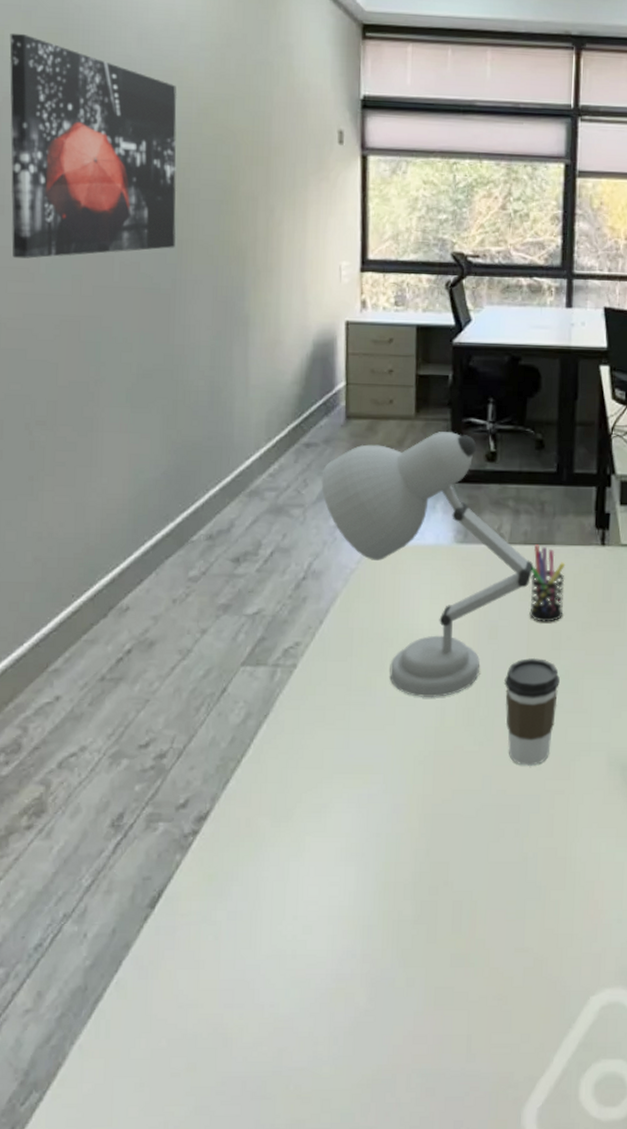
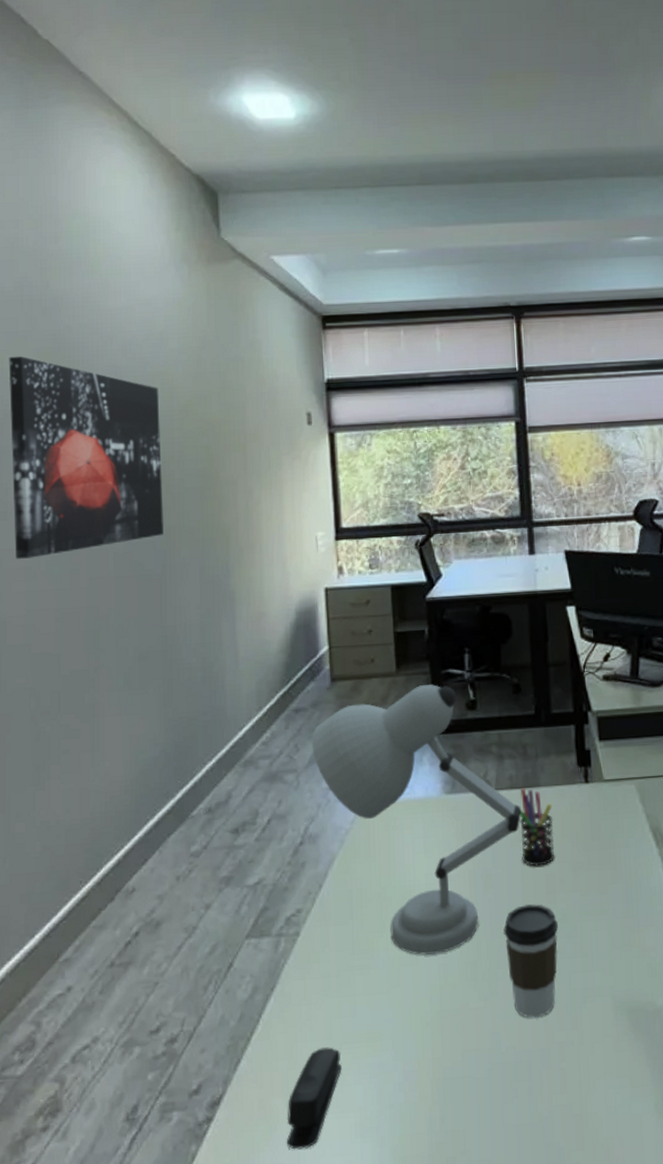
stapler: none [271,775,332,867] -> present [286,1047,342,1150]

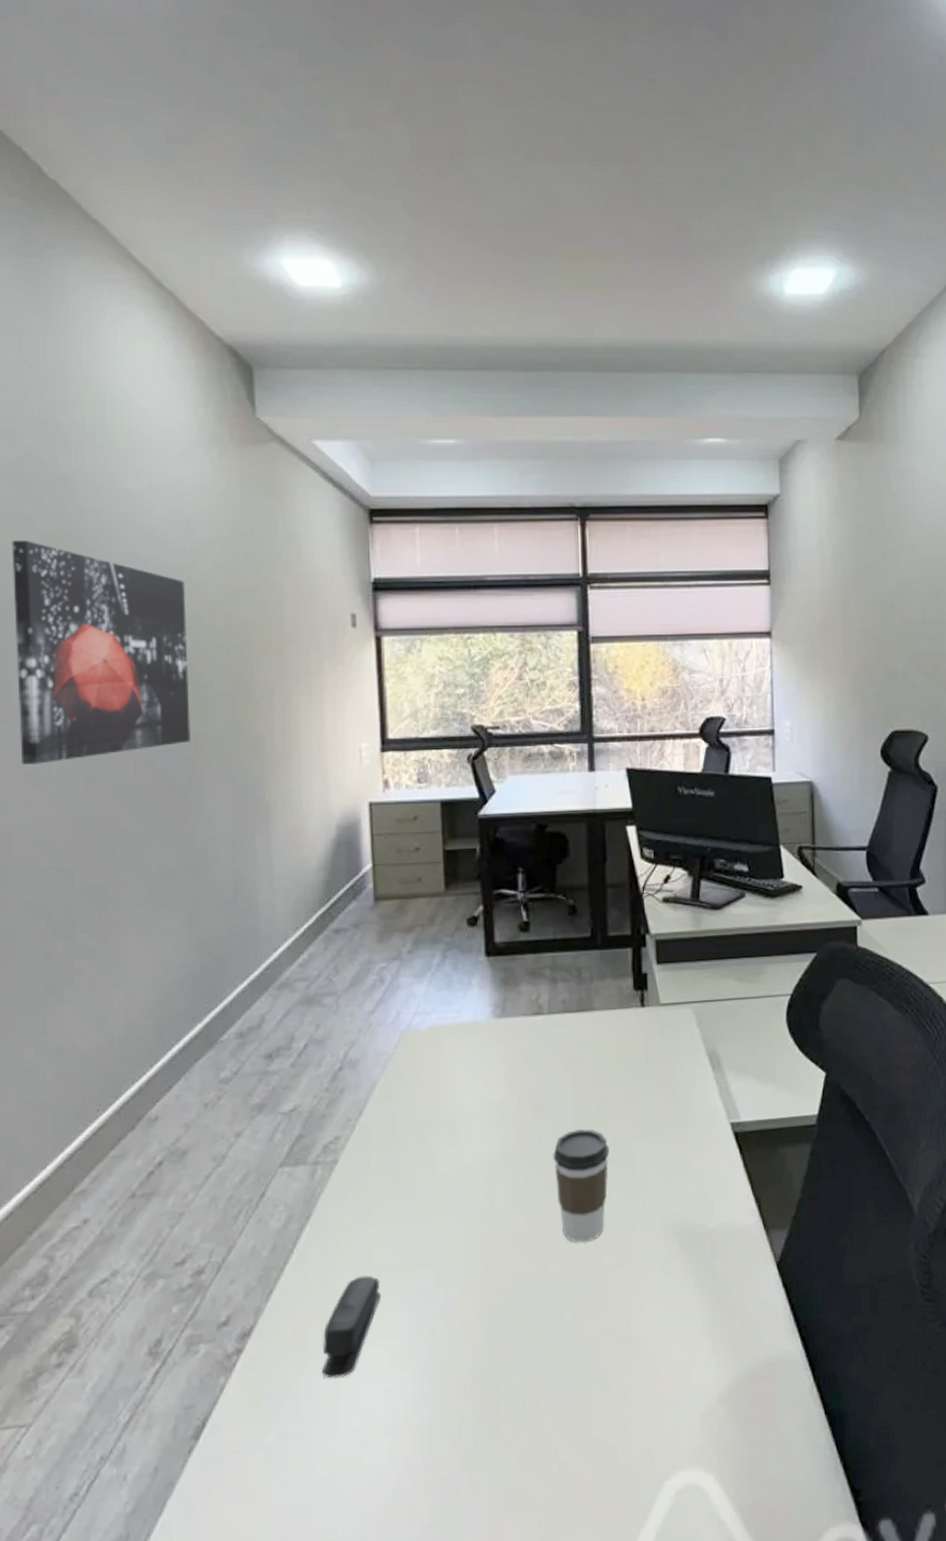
desk lamp: present [311,684,522,955] -> none [352,905,575,1182]
pen holder: present [519,788,554,866] -> none [572,1012,607,1091]

